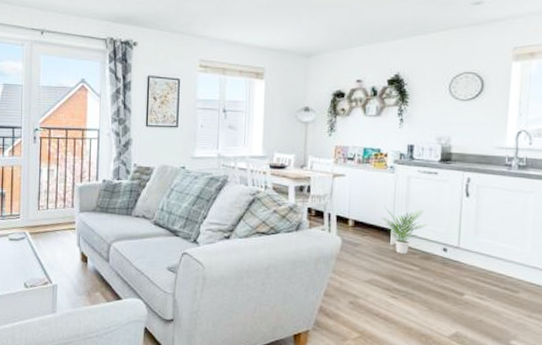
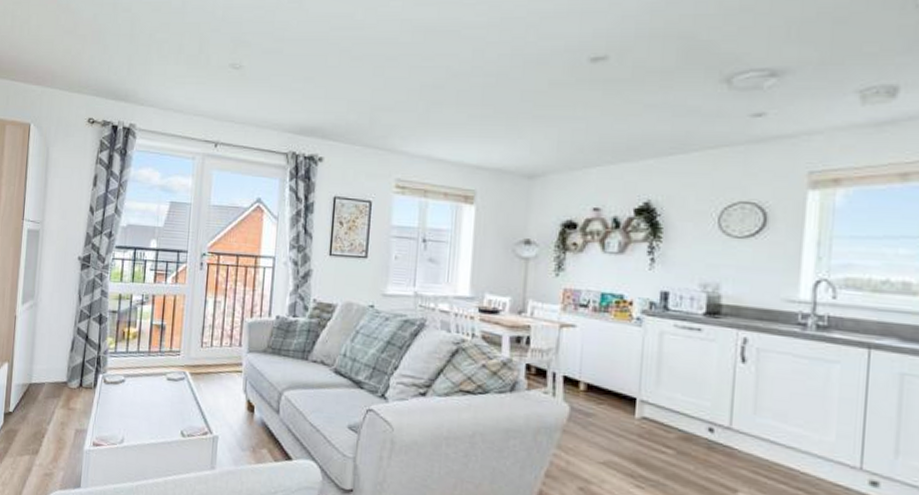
potted plant: present [381,207,429,254] -> none [623,369,688,432]

